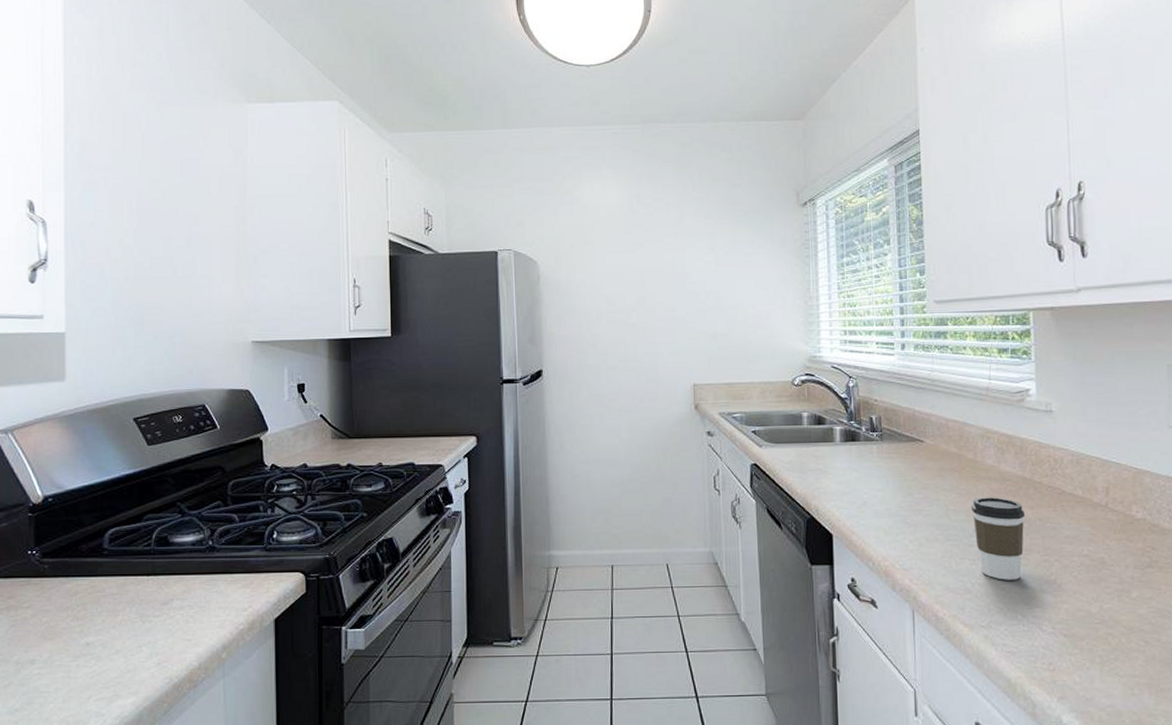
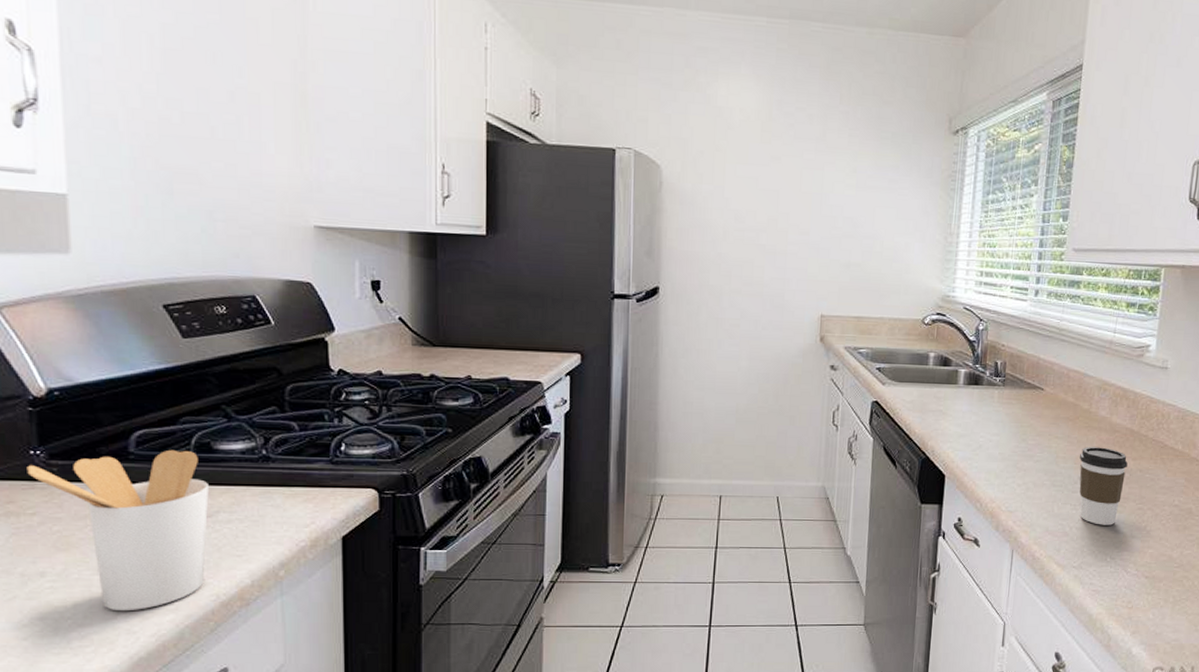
utensil holder: none [25,544,165,695] -> present [27,449,209,612]

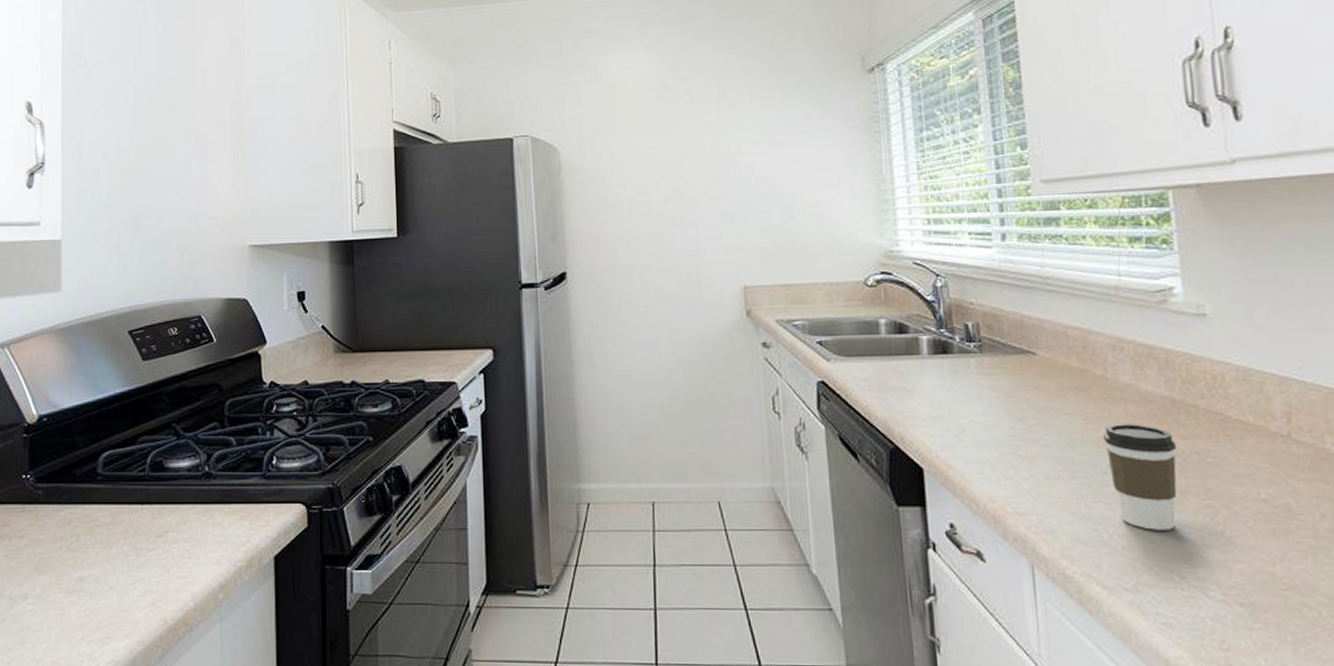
utensil holder: present [27,449,209,612] -> none [19,469,160,636]

